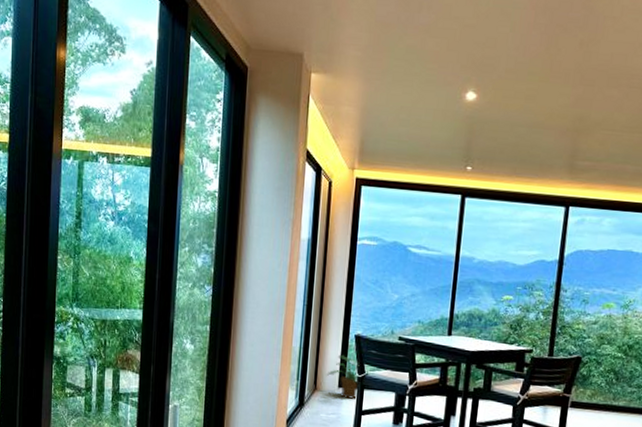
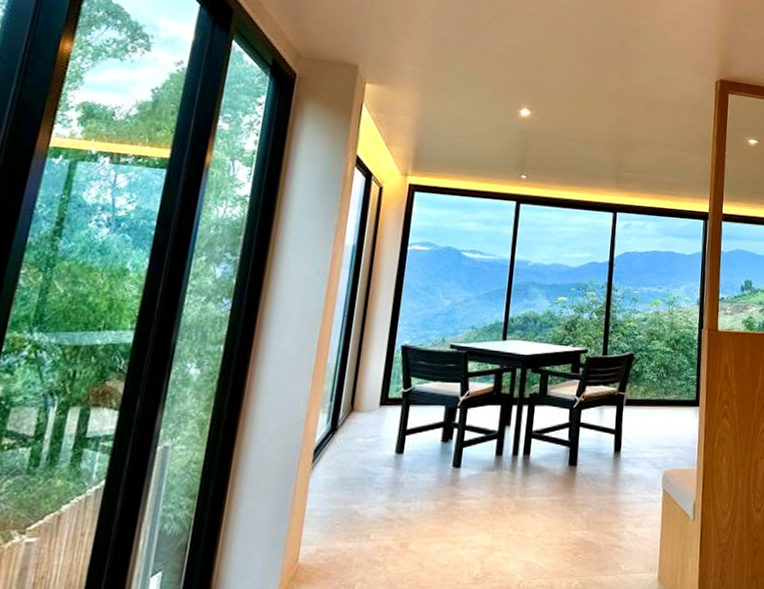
potted plant: present [326,355,360,399] -> none [366,369,406,418]

